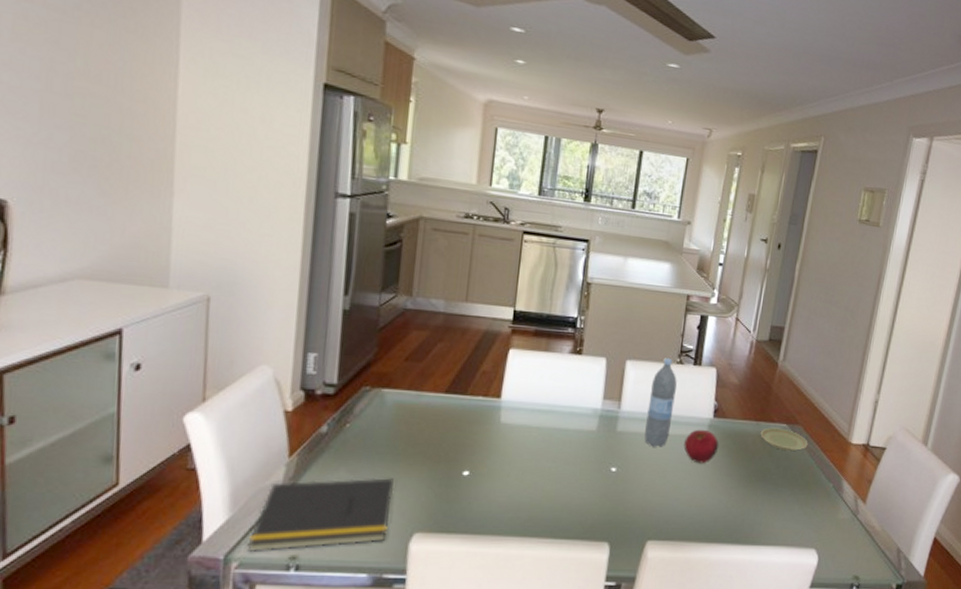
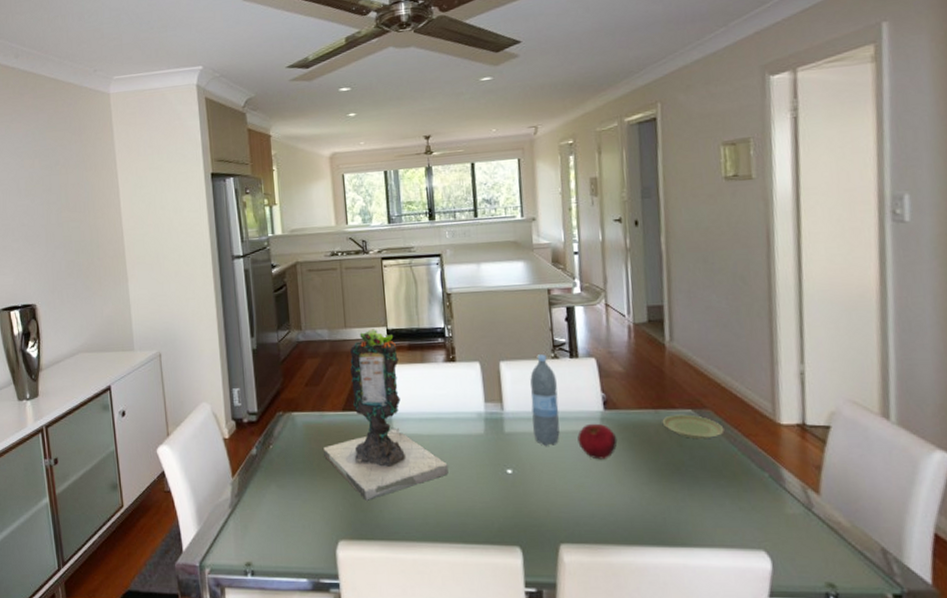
notepad: present [247,478,394,553] -> none [214,491,317,560]
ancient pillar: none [413,307,552,492] -> present [323,329,449,501]

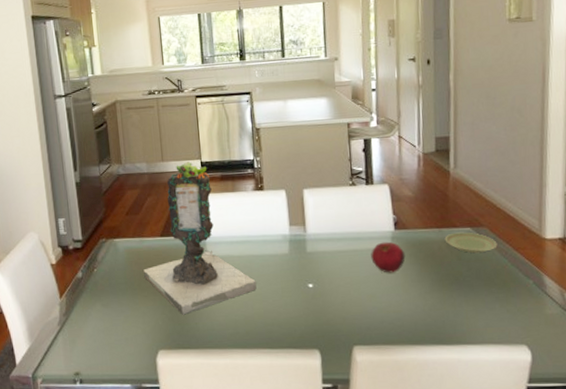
water bottle: present [530,354,560,446] -> none [330,182,356,263]

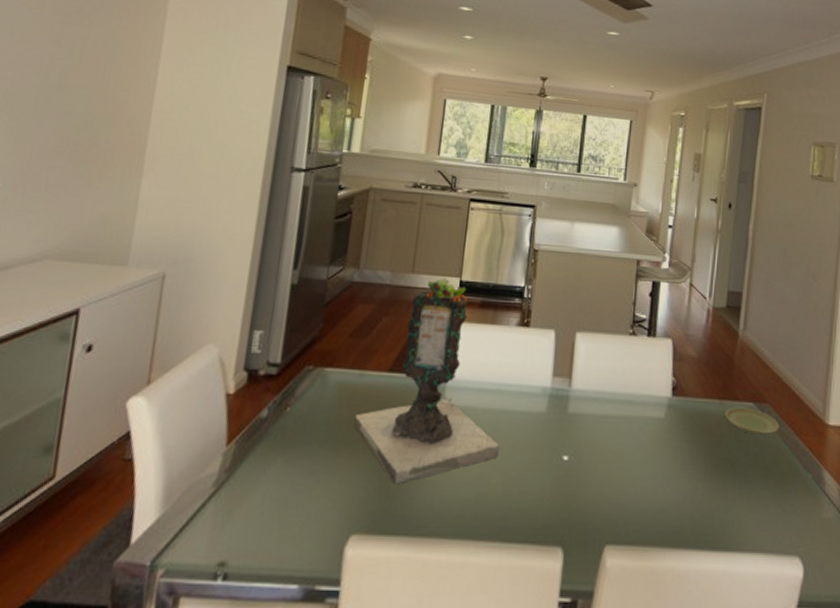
fruit: present [371,241,406,273] -> none [641,409,680,451]

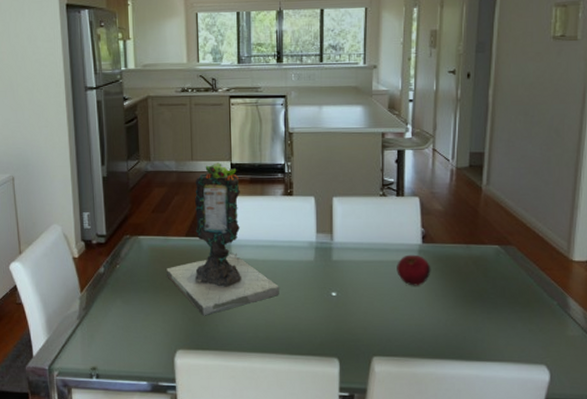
fruit: none [641,409,680,451] -> present [397,254,431,286]
plate: present [725,407,779,436] -> none [472,249,524,272]

